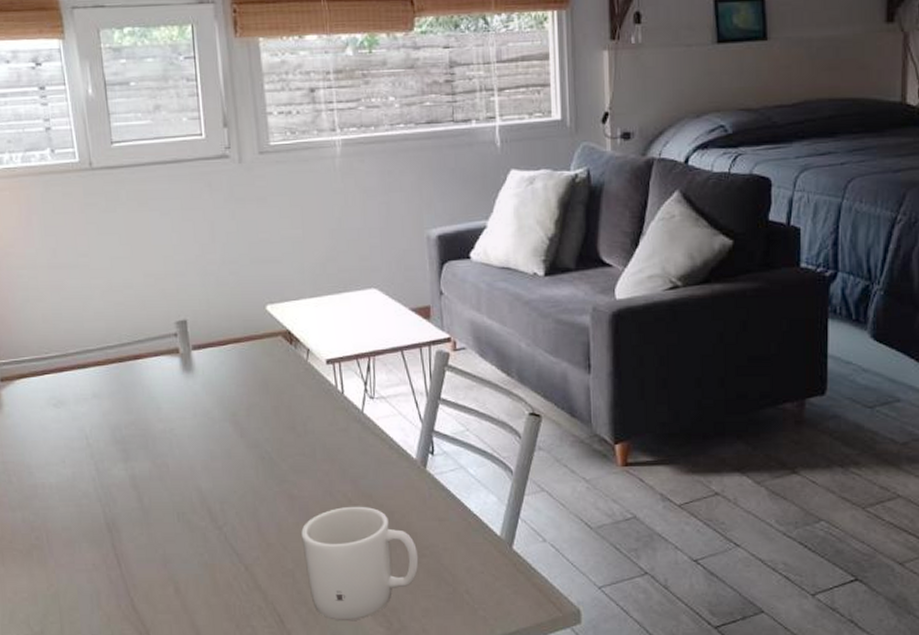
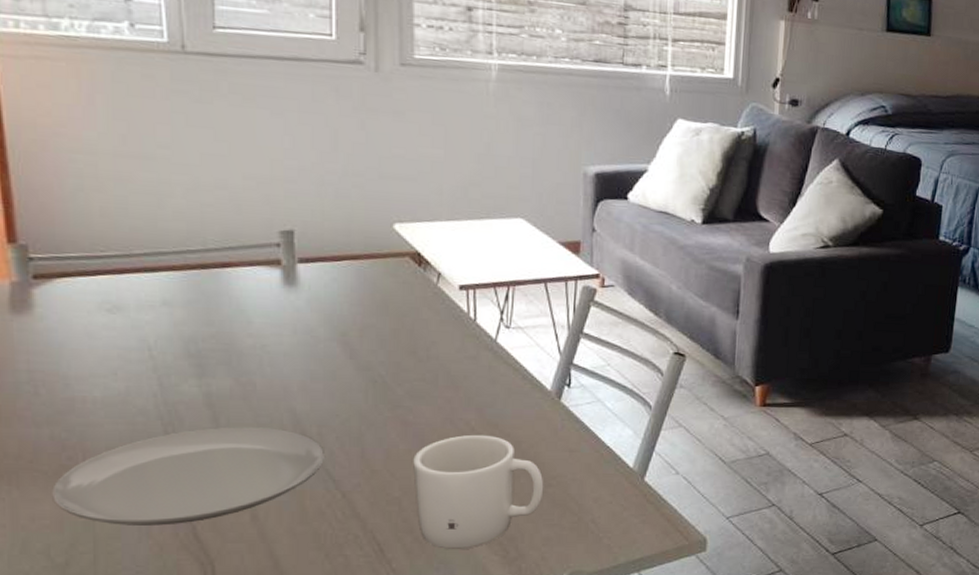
plate: none [27,506,228,598] -> present [52,427,324,526]

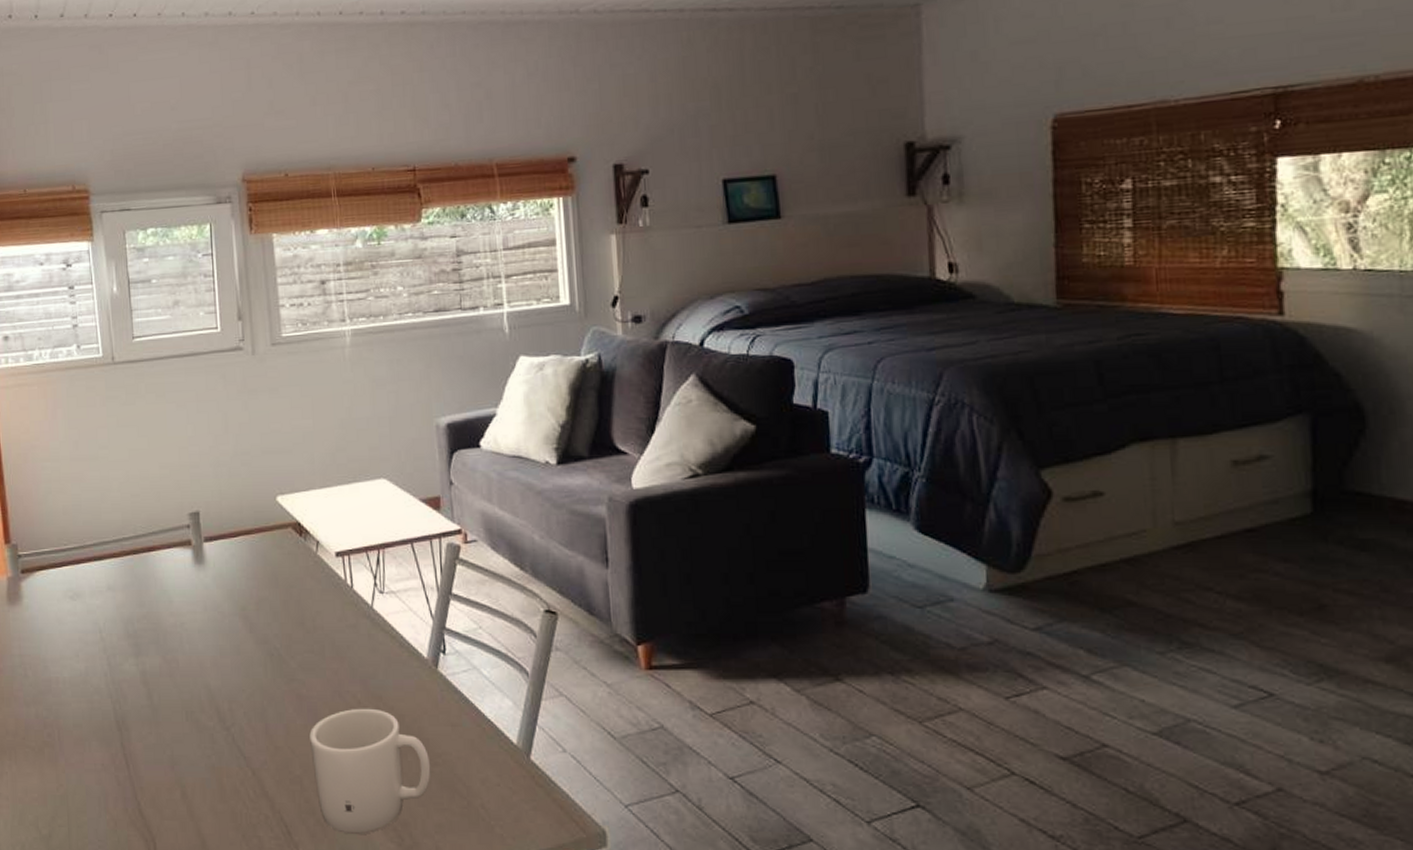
plate: present [52,427,324,526] -> none [38,703,236,801]

